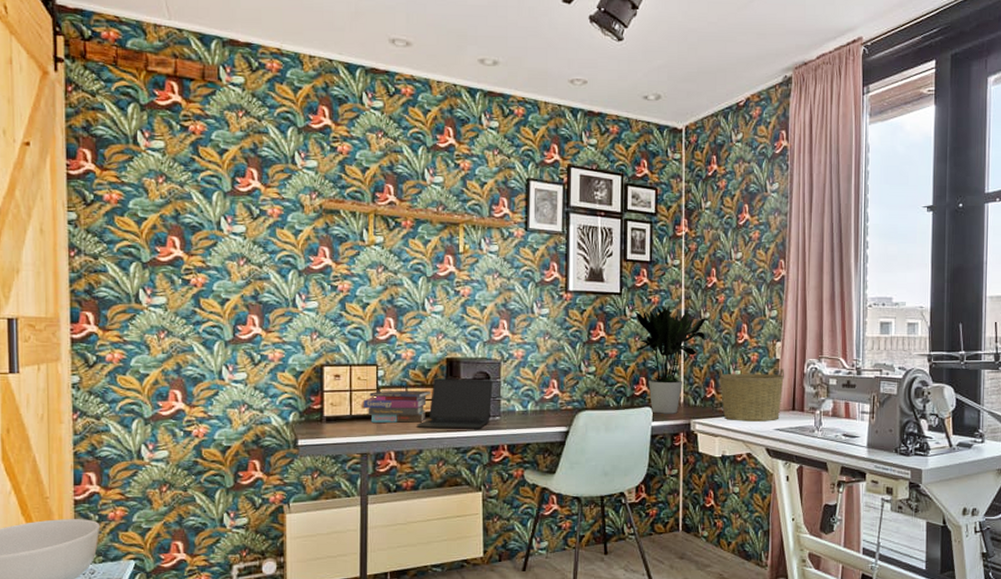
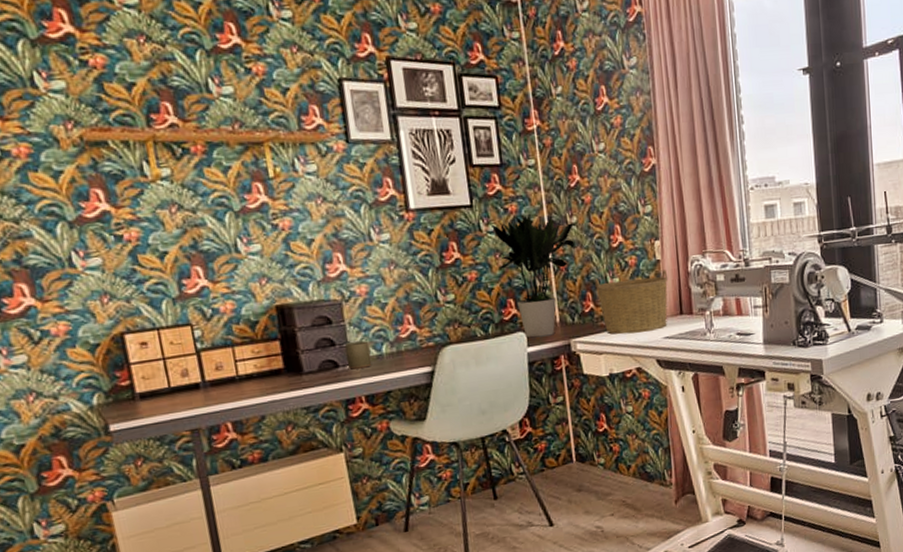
books: present [364,389,431,423] -> none [182,346,263,393]
laptop: present [417,378,493,429] -> none [253,324,340,391]
mug: none [497,397,518,421] -> present [344,341,372,370]

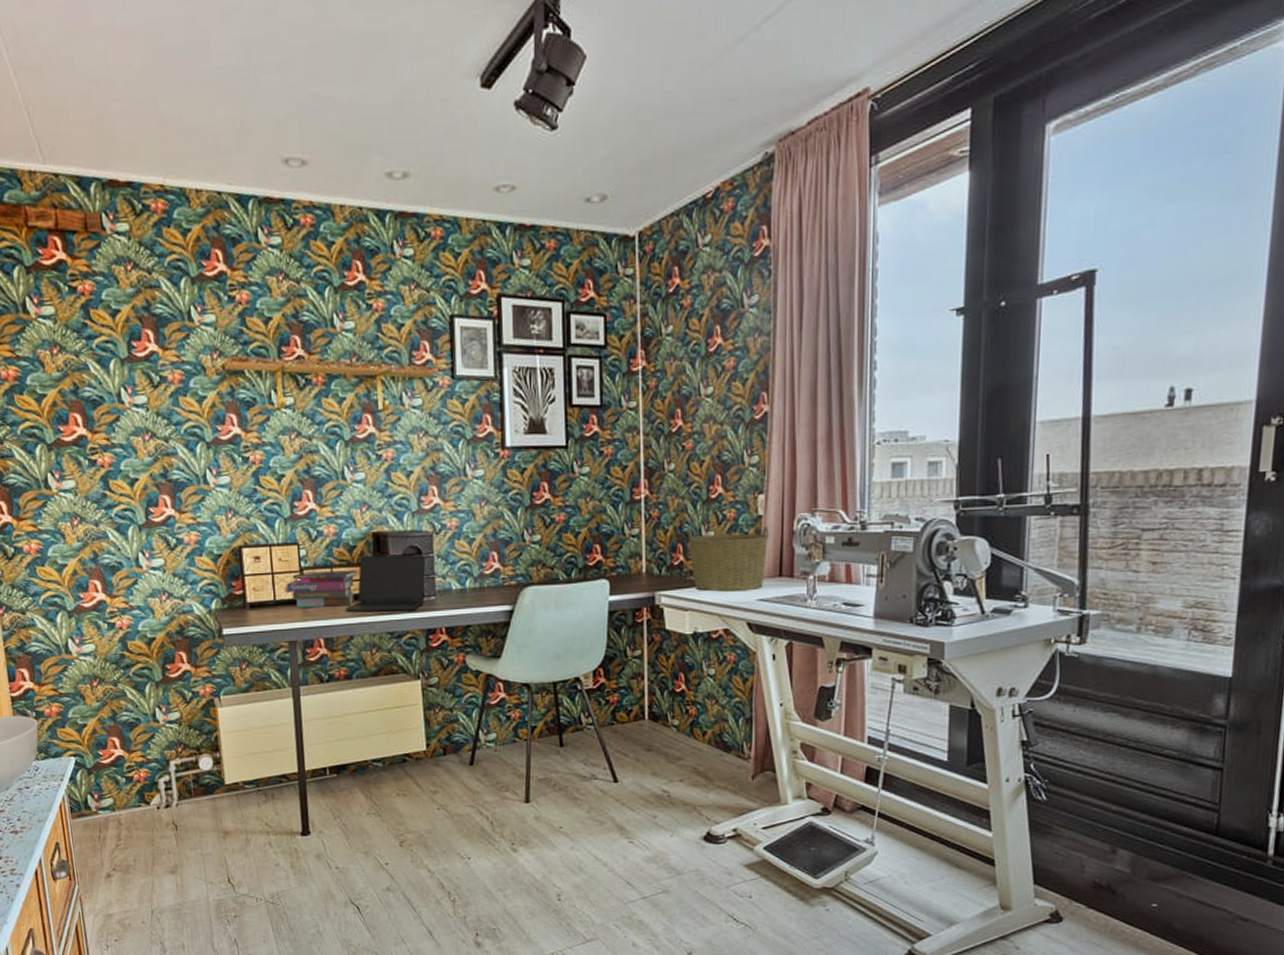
books: none [182,346,263,393] -> present [287,570,358,608]
laptop: none [253,324,340,391] -> present [345,554,426,612]
mug: present [344,341,372,370] -> none [431,574,455,601]
potted plant: present [491,213,576,338] -> none [585,457,672,587]

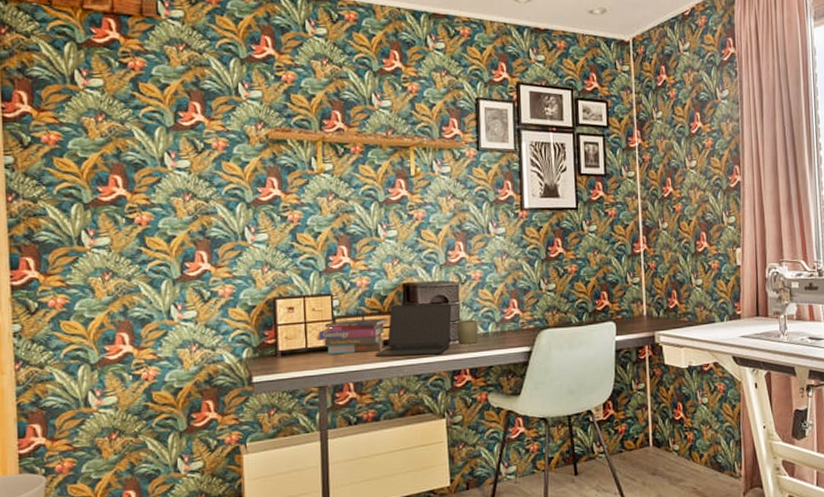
mug: none [431,574,455,601] -> present [456,320,479,344]
basket: present [688,526,770,592] -> none [680,274,747,331]

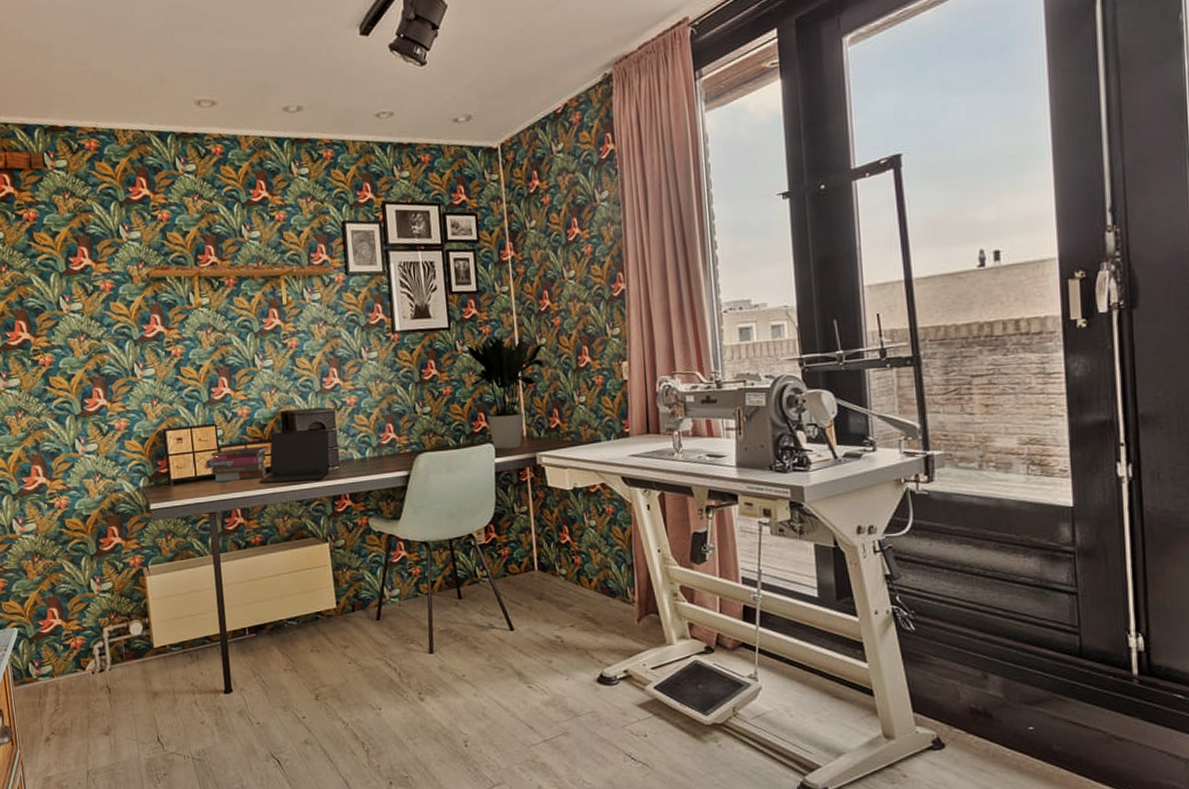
mug: present [456,320,479,344] -> none [334,445,357,470]
potted plant: none [593,217,666,328] -> present [466,335,544,450]

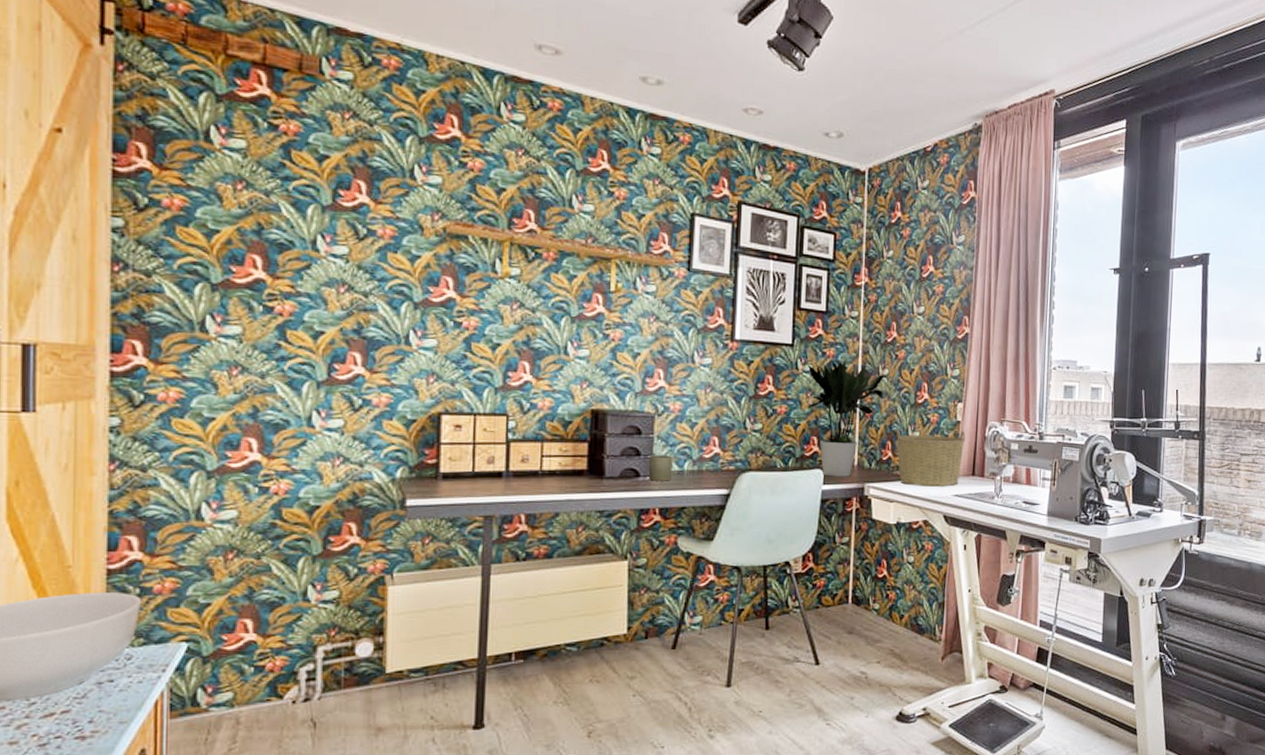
books: present [207,446,269,482] -> none [490,443,571,482]
laptop: present [259,429,330,483] -> none [553,432,645,490]
mug: none [334,445,357,470] -> present [648,455,673,481]
basket: none [561,389,635,451] -> present [896,429,966,487]

